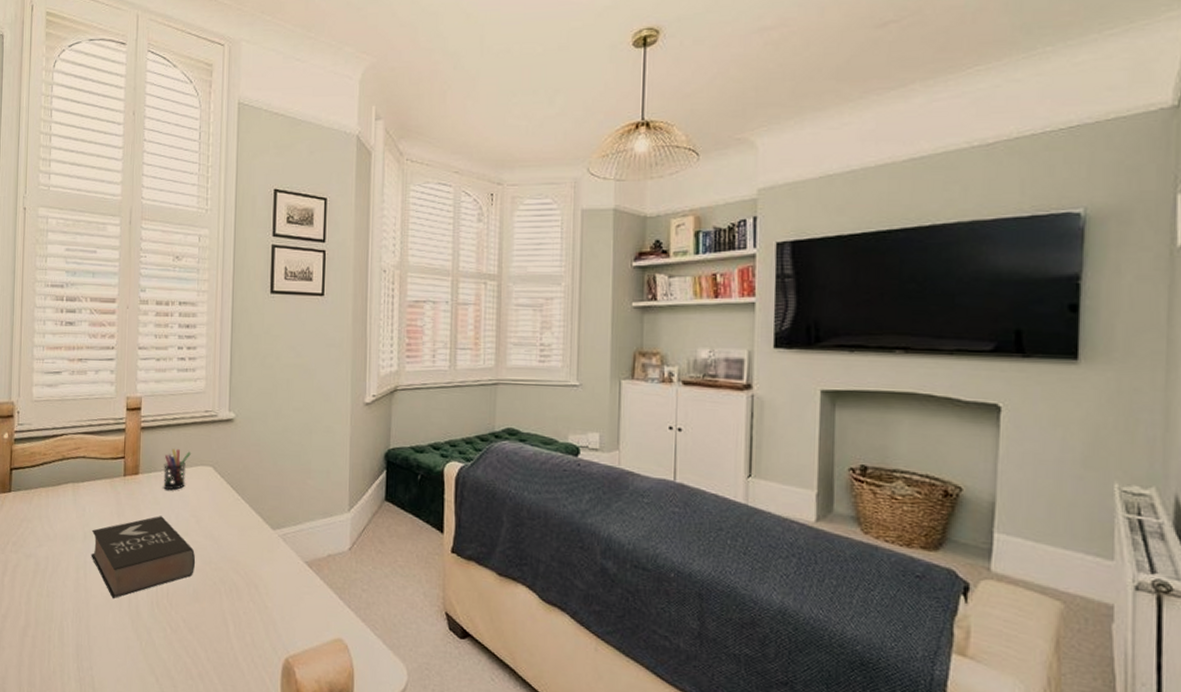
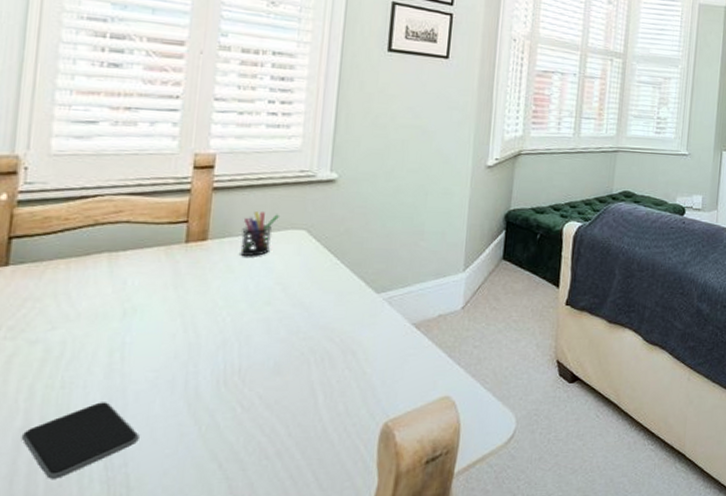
smartphone: none [24,611,99,673] -> present [21,402,139,479]
book: present [91,516,196,598] -> none [132,285,279,381]

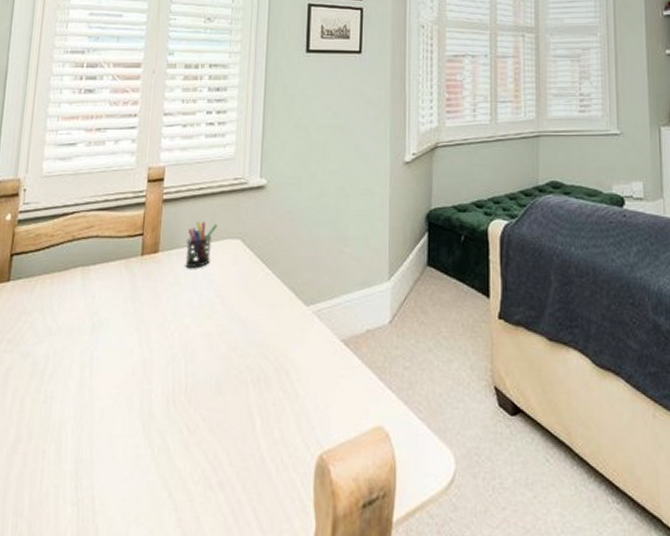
smartphone: present [21,402,139,479] -> none [13,418,103,497]

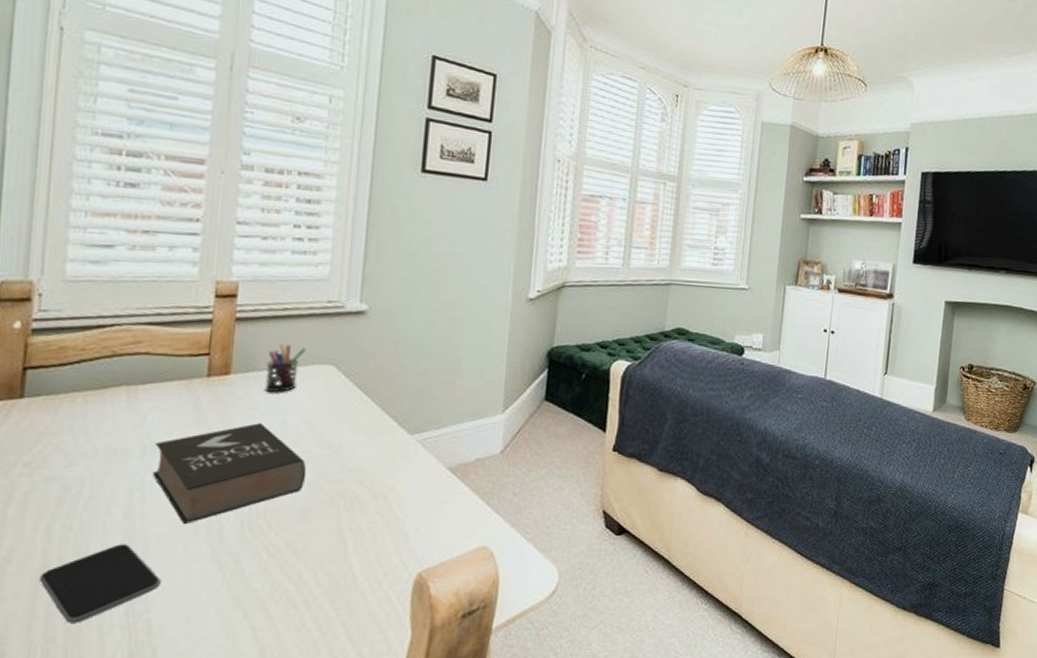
smartphone: none [13,418,103,497] -> present [39,544,161,623]
book: none [98,298,220,399] -> present [152,423,307,524]

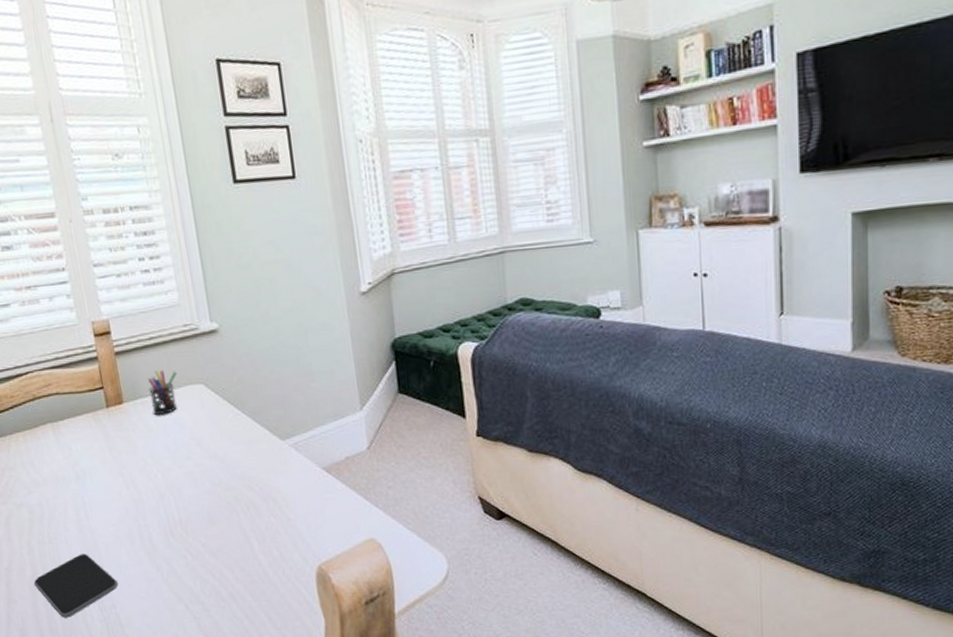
book: present [152,423,307,524] -> none [83,443,205,534]

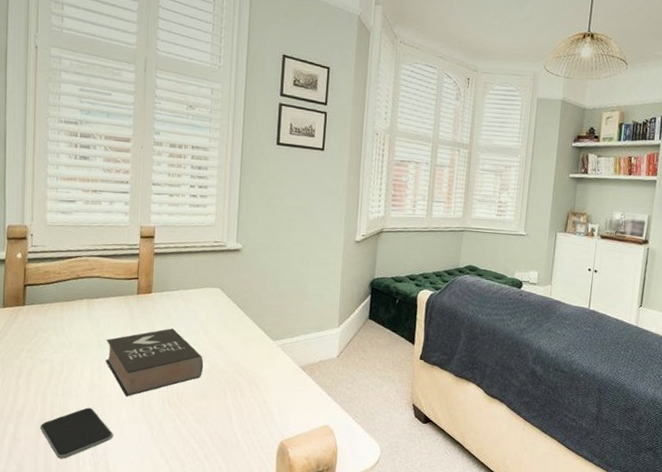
book: none [83,443,205,534] -> present [105,328,204,396]
pen holder: present [148,370,178,415] -> none [174,272,201,307]

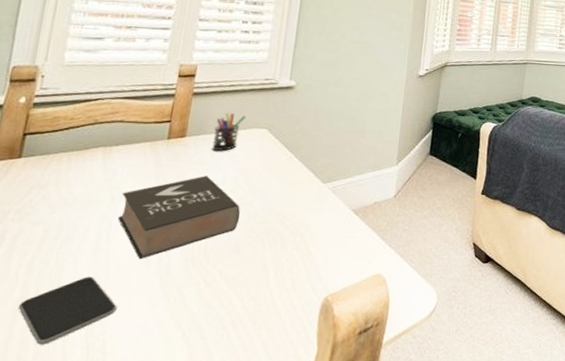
pen holder: none [174,272,201,307] -> present [211,113,246,151]

